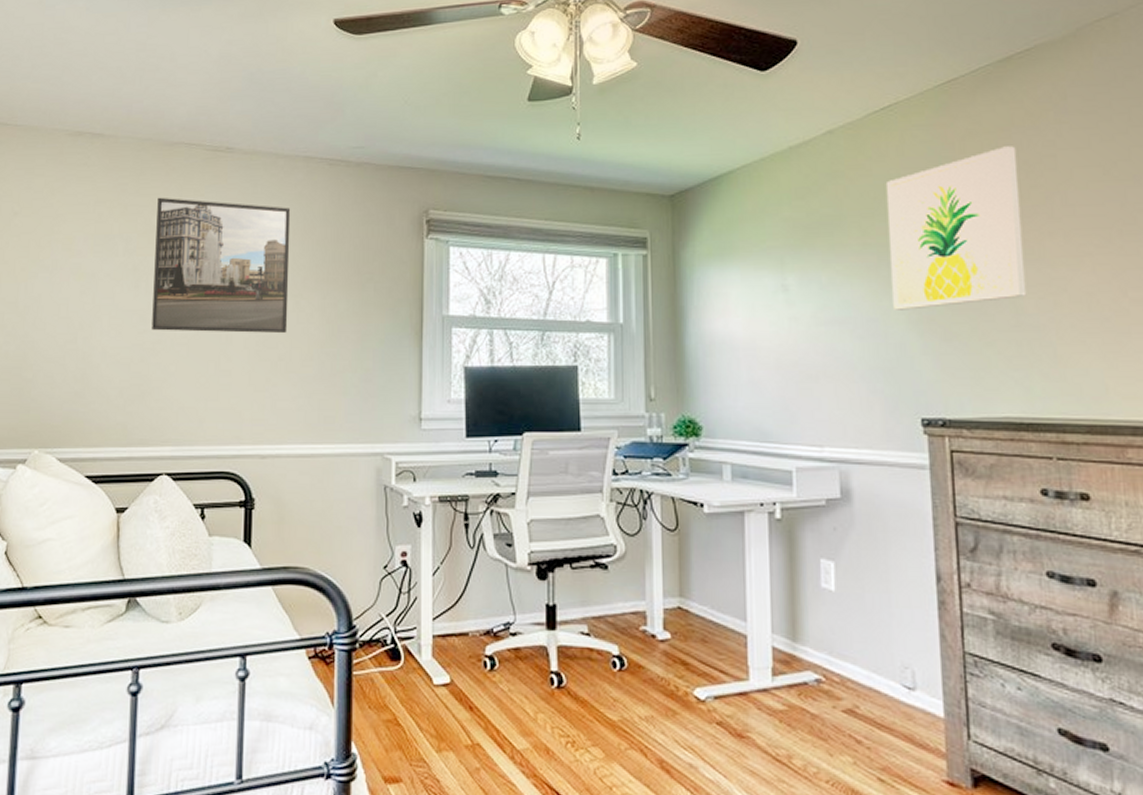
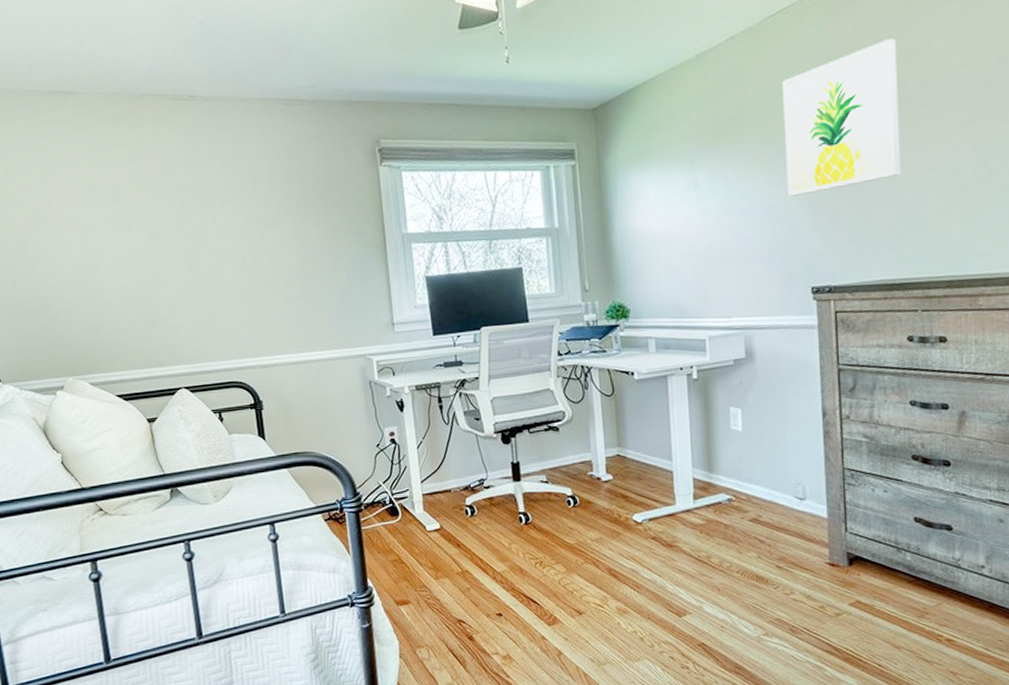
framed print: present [152,197,291,334] -> none [134,147,269,268]

